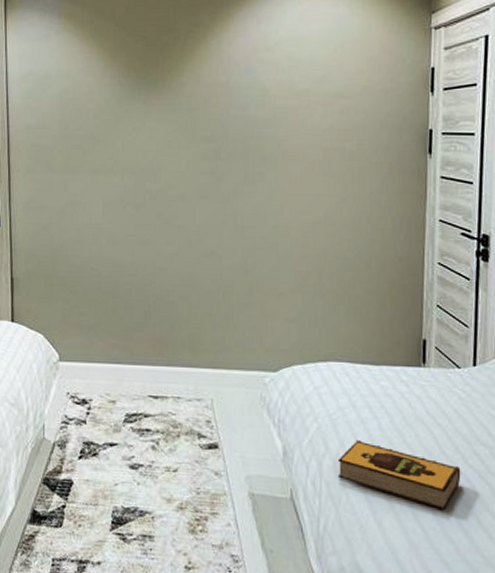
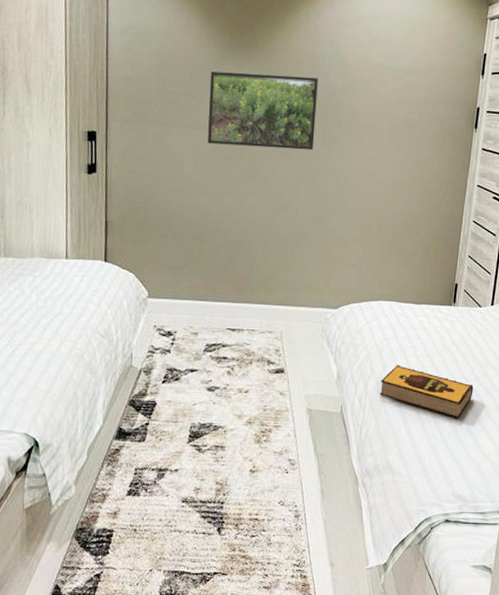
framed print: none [115,110,236,190] -> present [207,71,318,150]

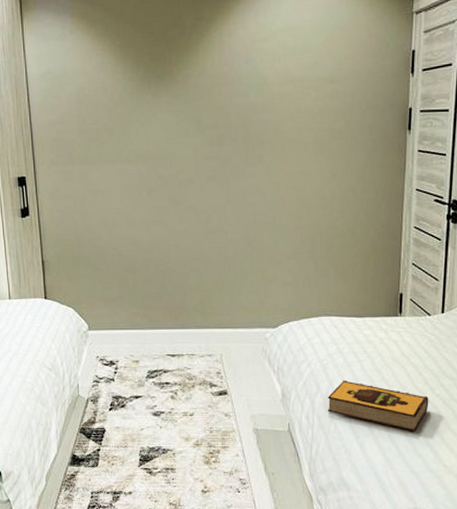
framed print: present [207,71,318,150] -> none [128,99,238,176]

